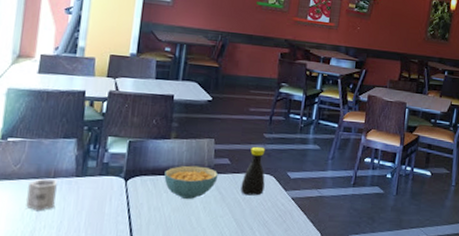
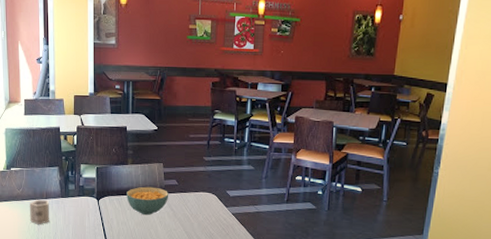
bottle: present [240,146,266,196] -> none [188,168,208,212]

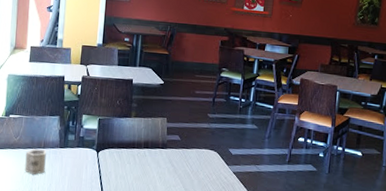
cereal bowl: present [127,186,169,215] -> none [127,140,171,170]

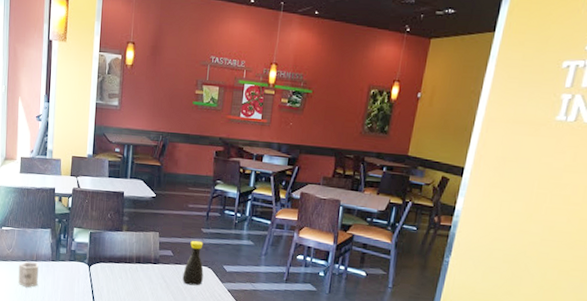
bottle: none [189,125,210,169] -> present [182,240,204,286]

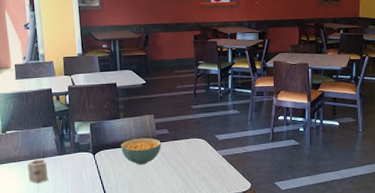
cereal bowl: none [119,255,163,285] -> present [121,137,162,164]
bottle: present [182,240,204,286] -> none [180,116,199,157]

